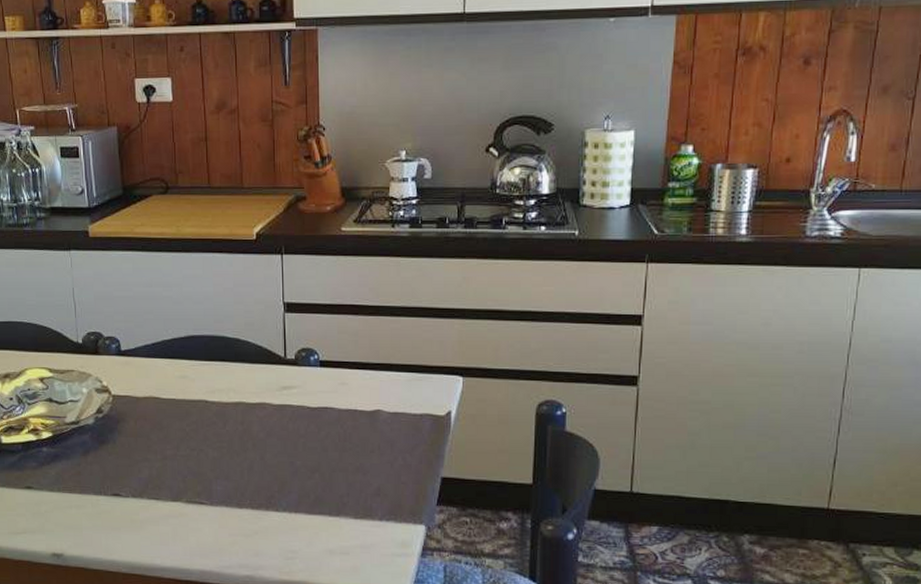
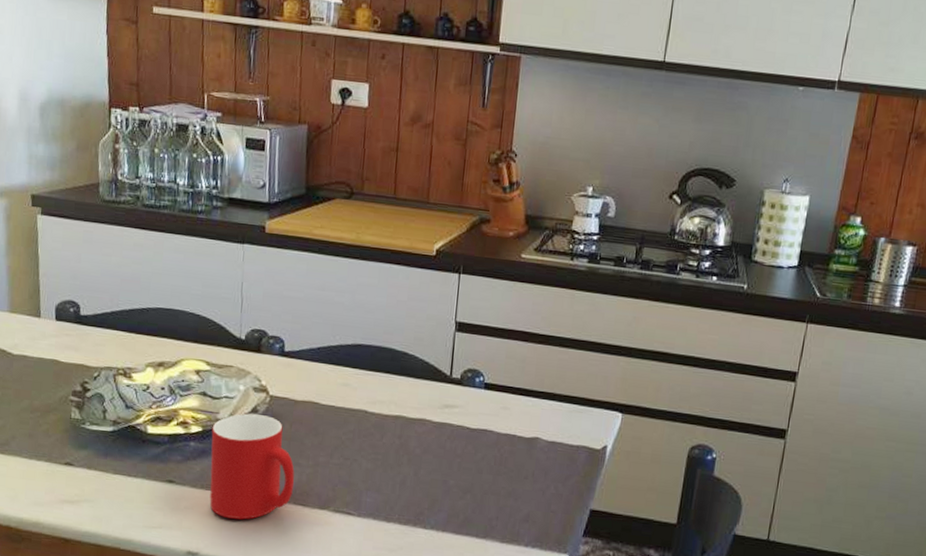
cup: none [61,415,145,518] -> present [209,413,295,520]

